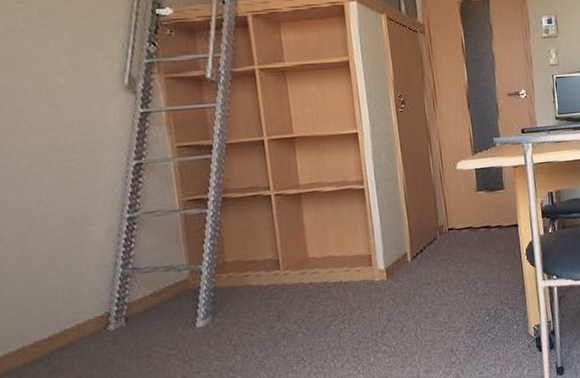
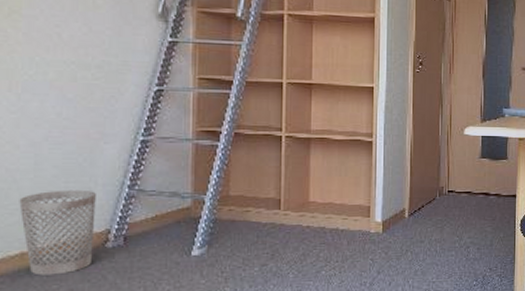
wastebasket: none [12,275,97,368] -> present [19,189,96,276]

